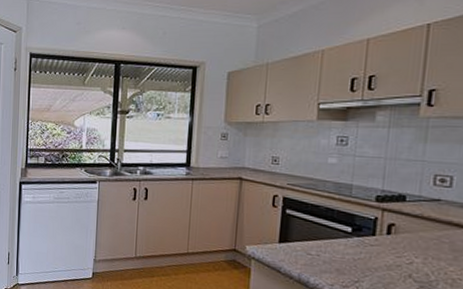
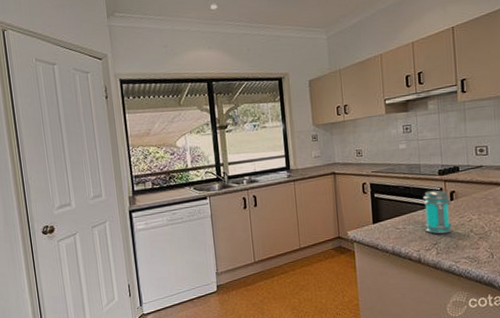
jar: none [345,217,387,273] -> present [423,190,452,234]

